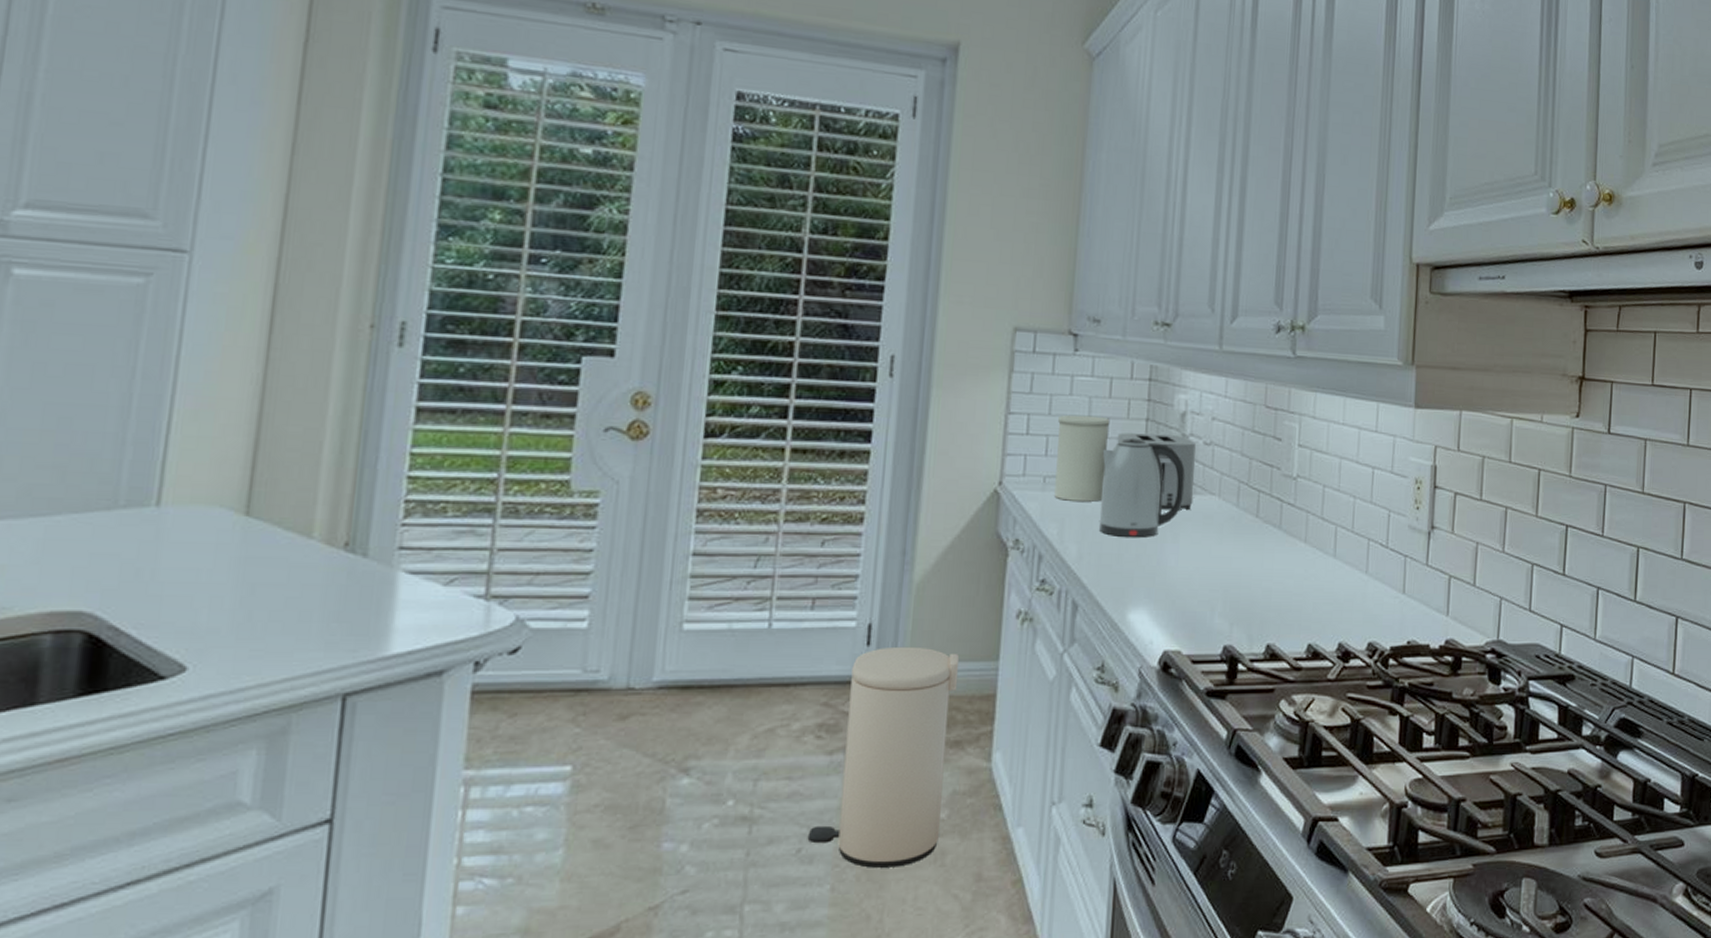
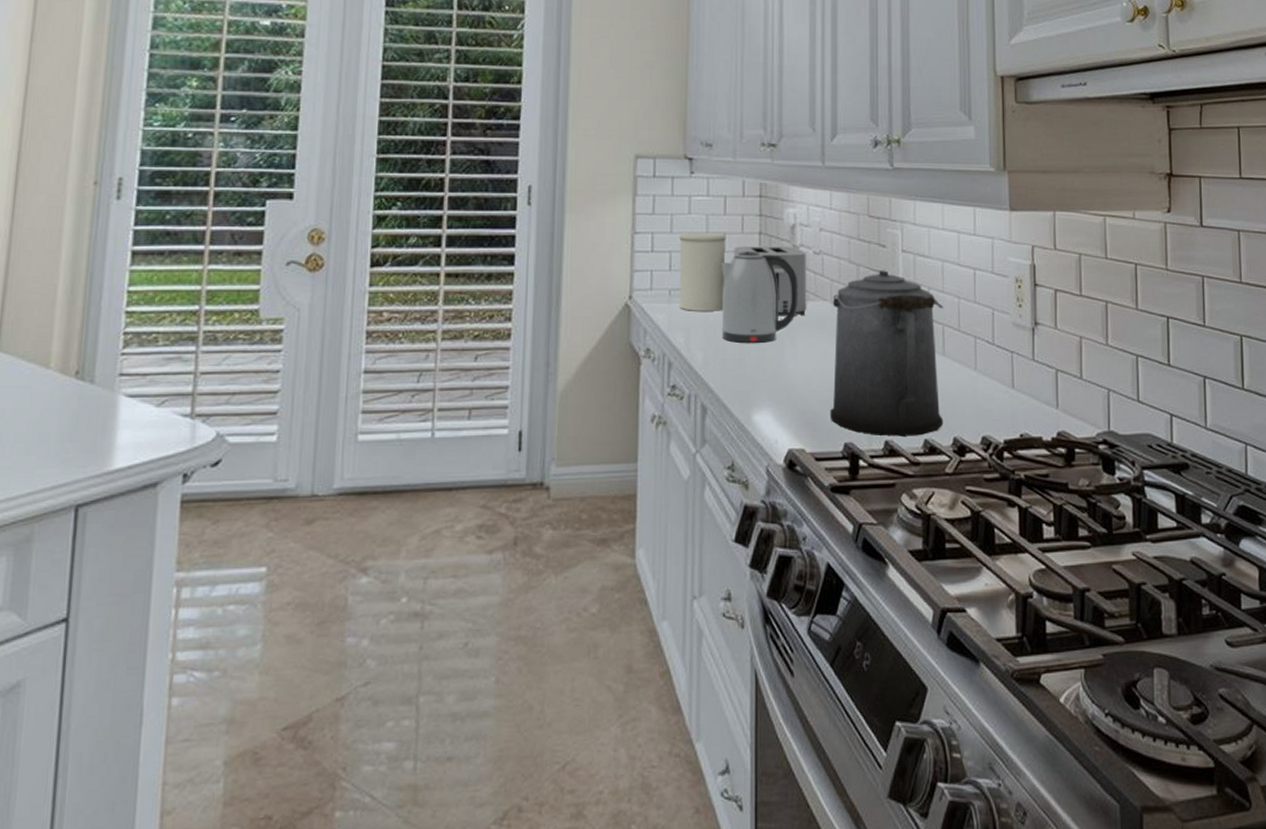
pedal bin: present [807,646,960,868] -> none [473,451,602,661]
cooking pot: none [1210,465,1338,640] -> present [830,270,944,436]

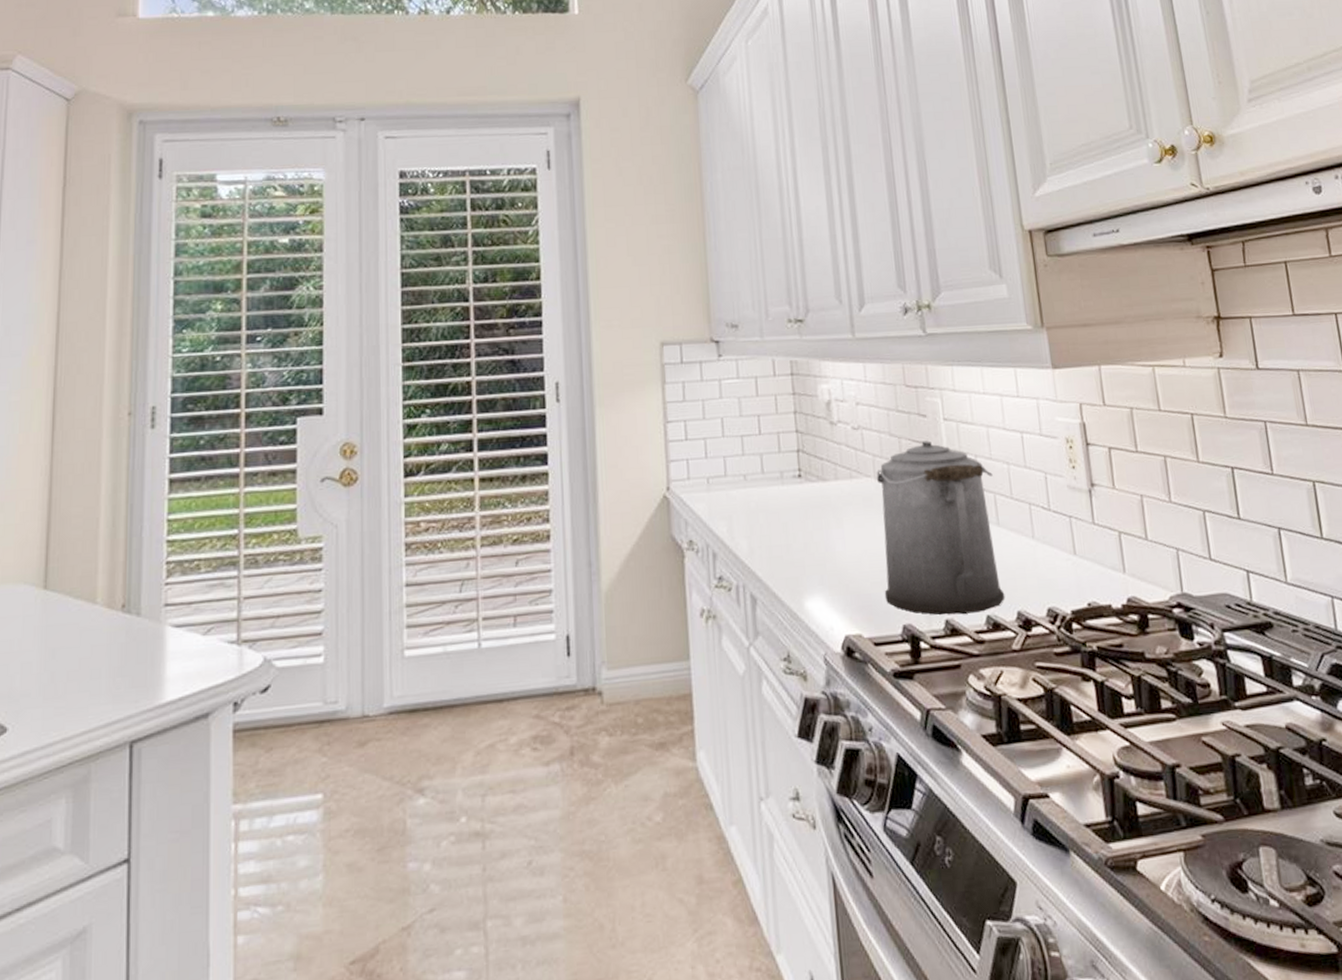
canister: present [679,232,726,311] -> none [713,414,764,499]
kettle: present [721,250,798,344] -> none [758,430,841,528]
toaster: present [734,246,807,315] -> none [769,423,851,496]

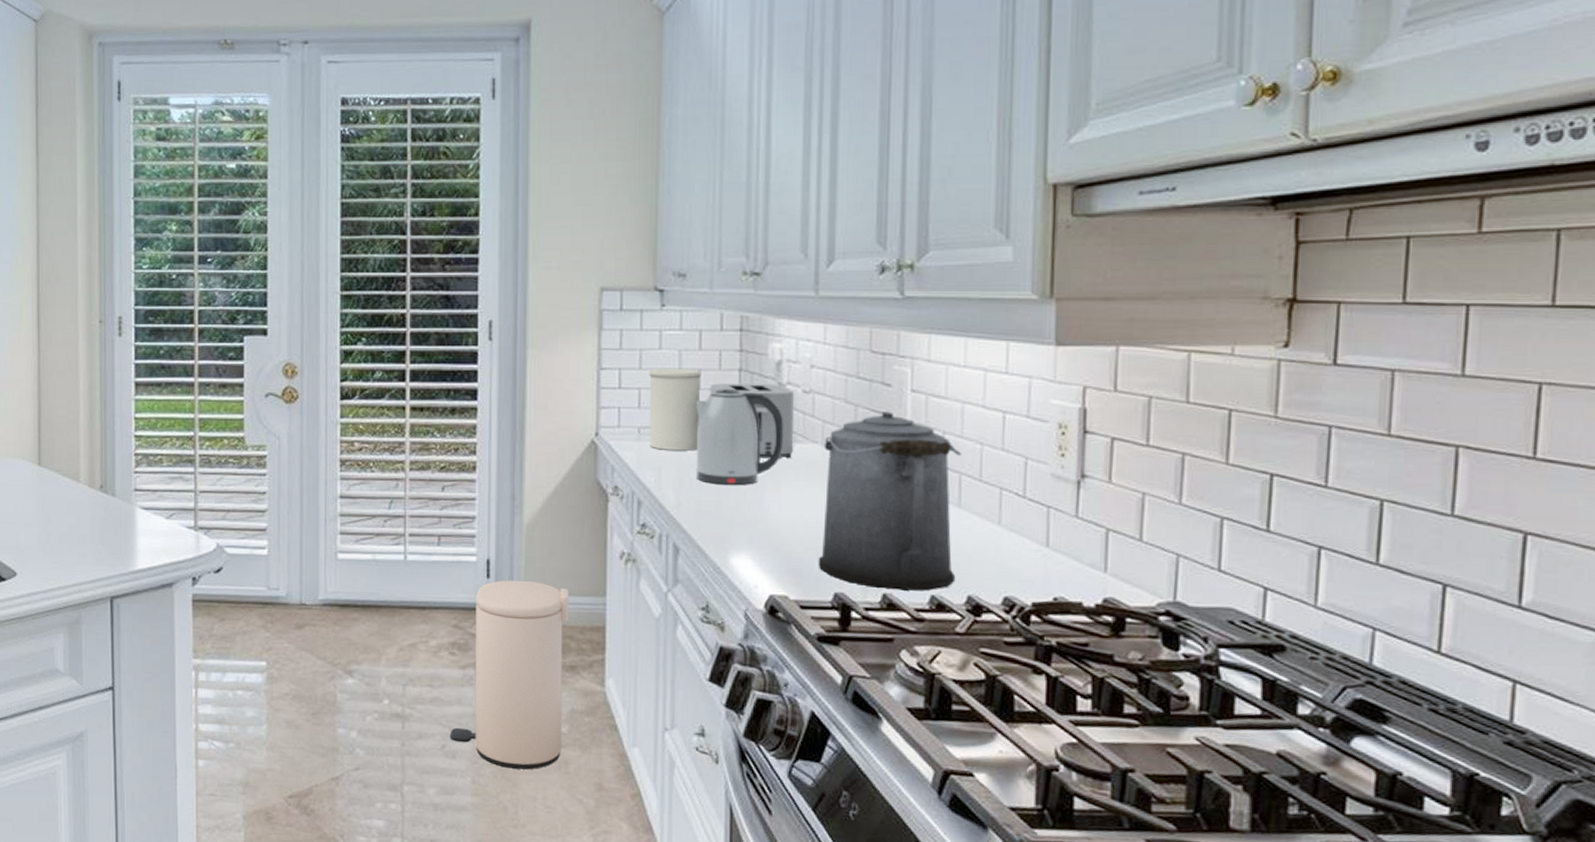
pedal bin: none [536,653,657,876] -> present [449,579,570,770]
canister: none [713,414,764,499] -> present [649,368,702,451]
kettle: none [758,430,841,528] -> present [695,388,784,486]
toaster: none [769,423,851,496] -> present [710,383,795,458]

